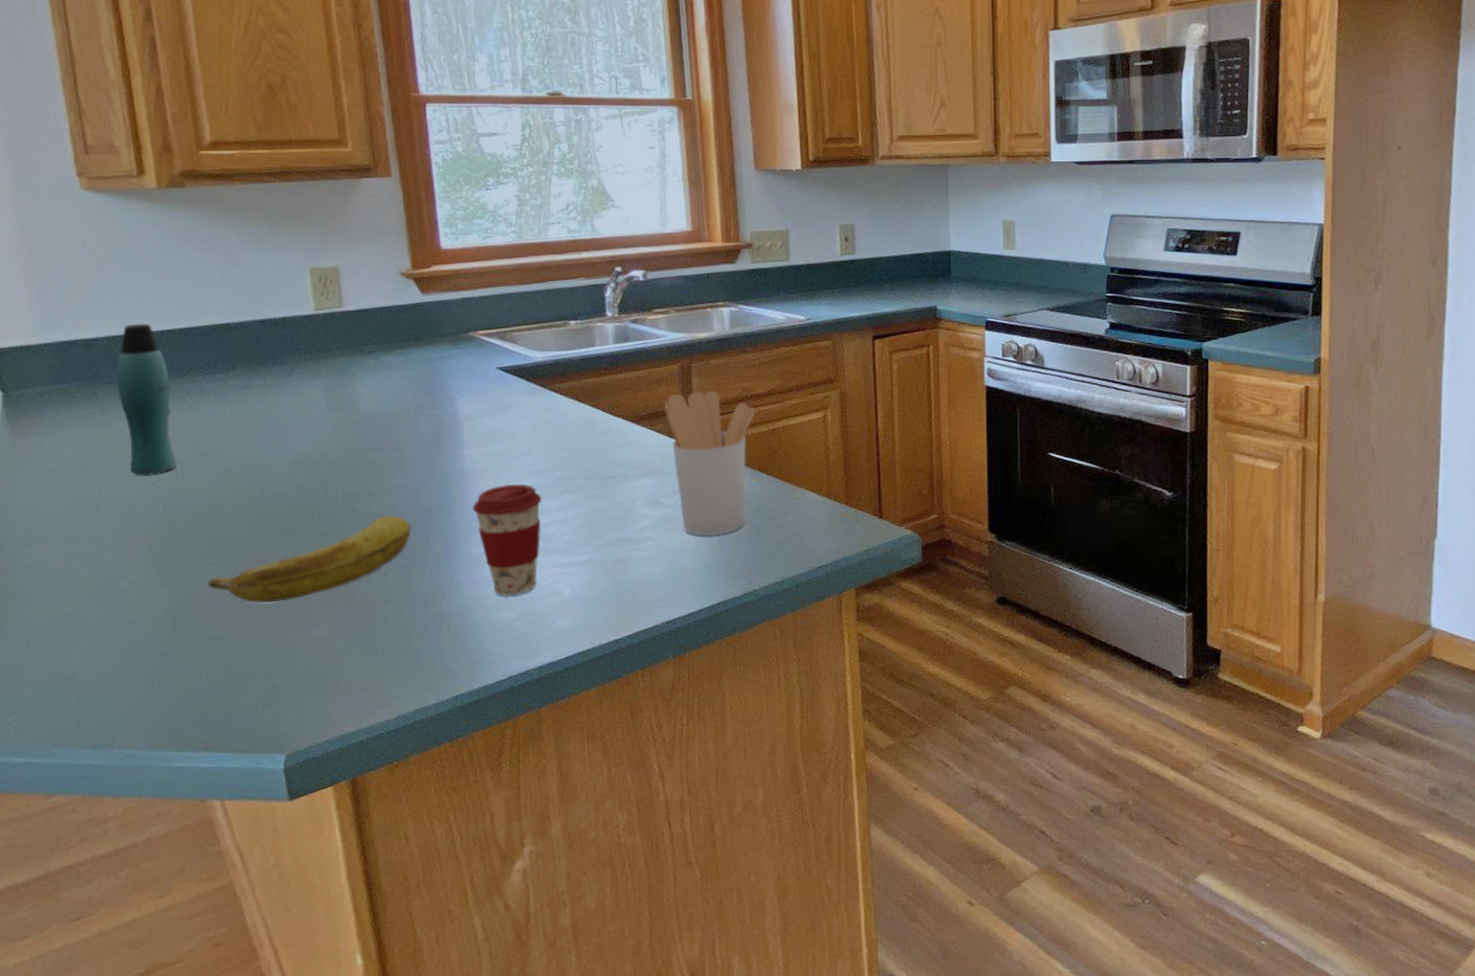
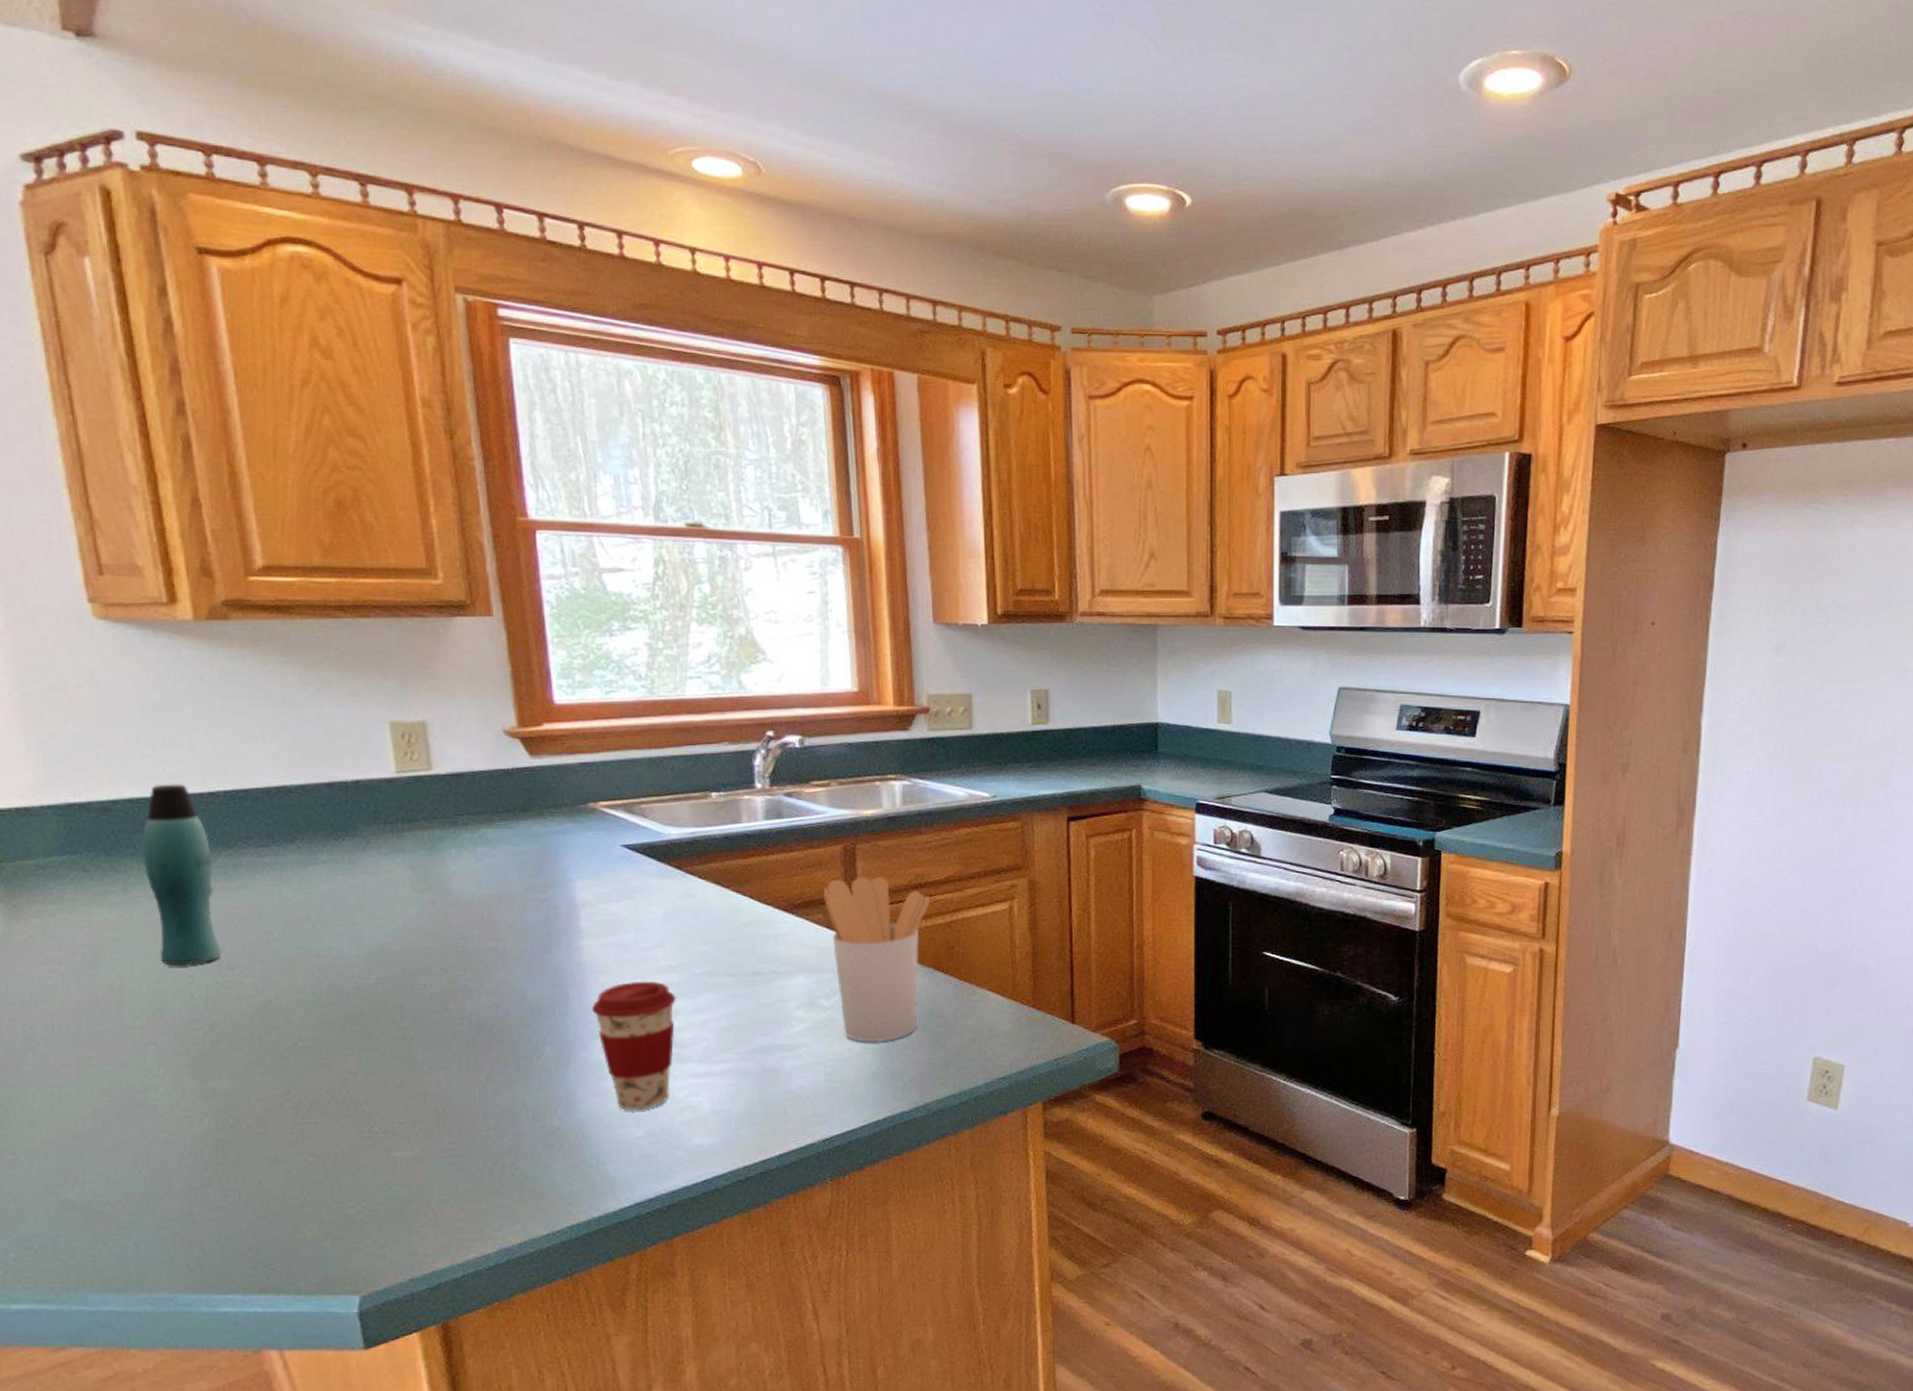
banana: present [207,515,411,603] -> none [261,1017,516,1119]

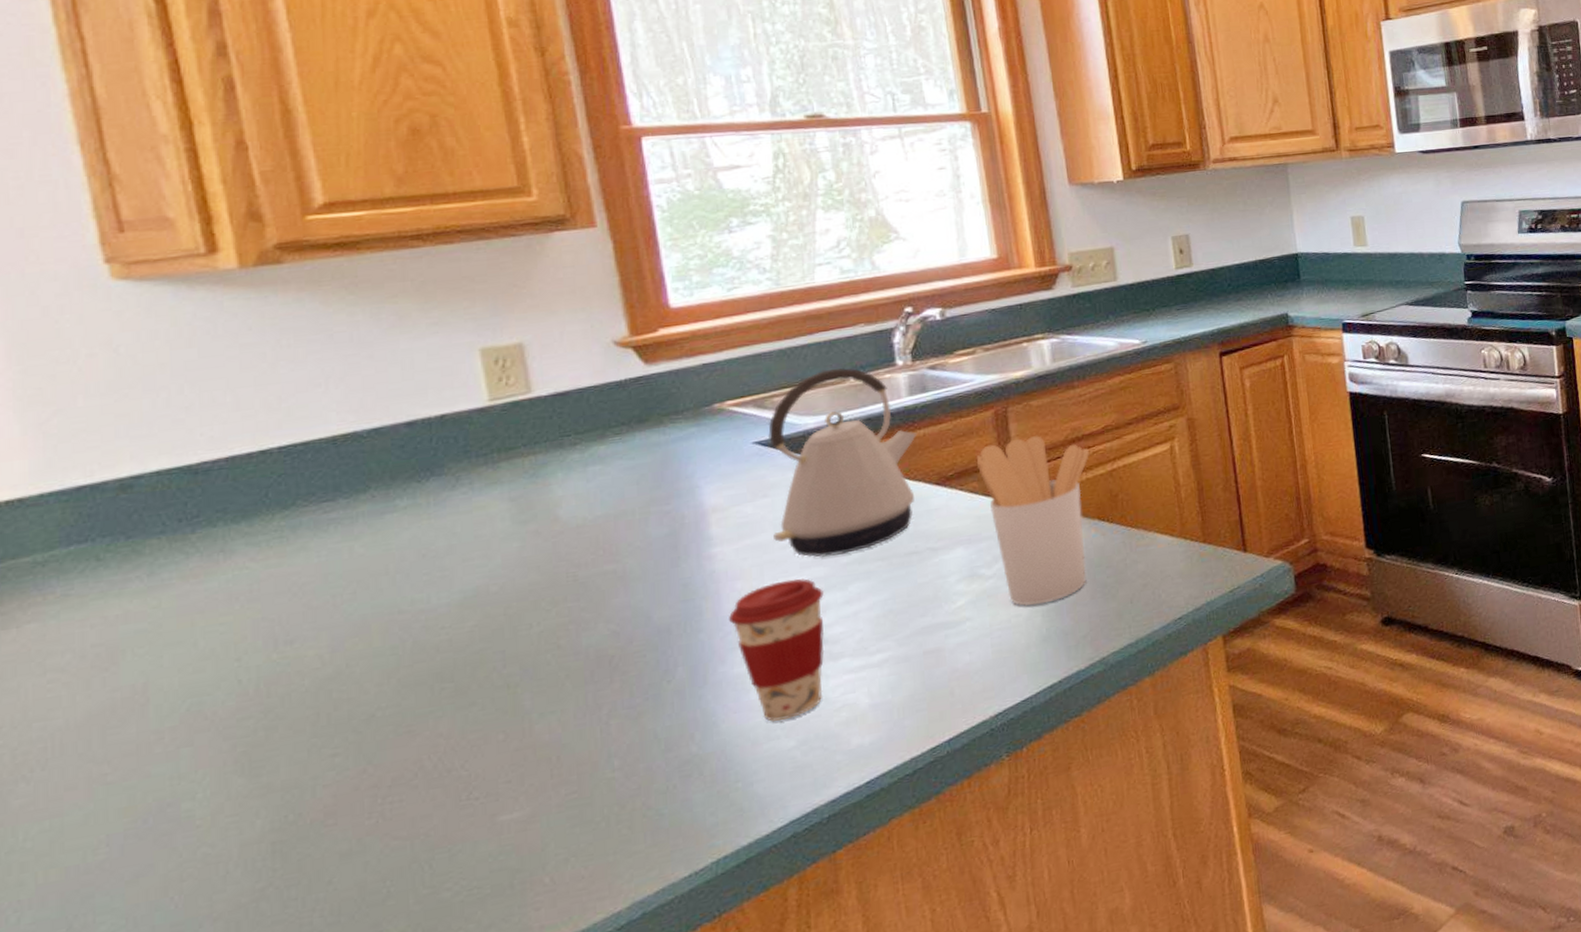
bottle: present [142,784,222,966] -> none [174,446,277,652]
kettle: none [634,783,770,964] -> present [768,368,918,557]

